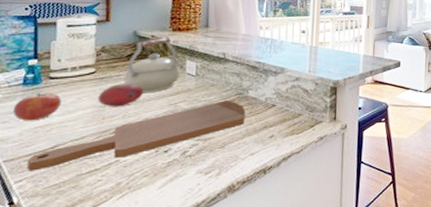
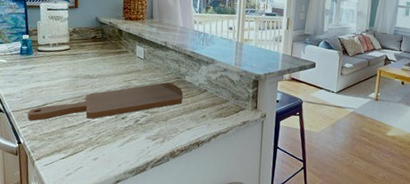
fruit: present [12,93,62,121] -> none [15,62,48,83]
fruit: present [97,83,144,107] -> none [72,60,106,79]
kettle: present [123,37,181,93] -> none [90,24,132,70]

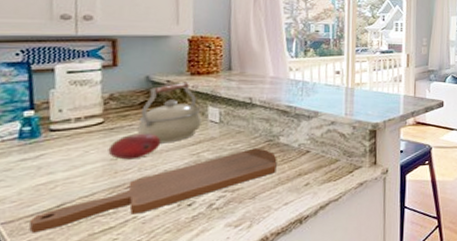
fruit: none [72,60,106,79] -> present [108,133,162,160]
kettle: none [90,24,132,70] -> present [137,82,202,144]

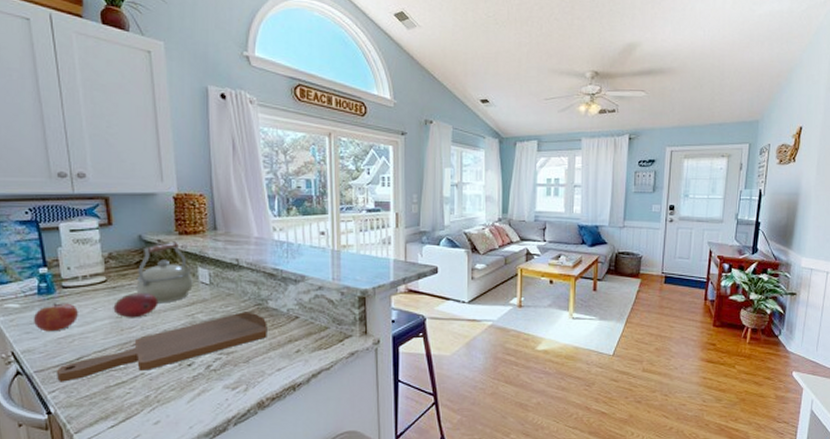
fruit: none [8,146,67,179] -> present [33,303,79,332]

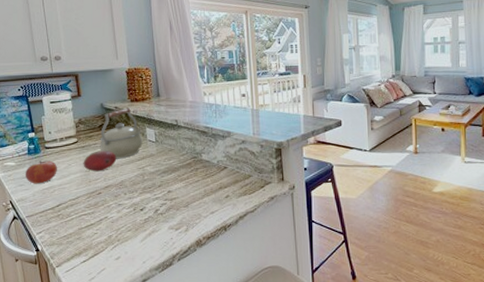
cutting board: present [56,312,267,382] -> none [42,164,202,225]

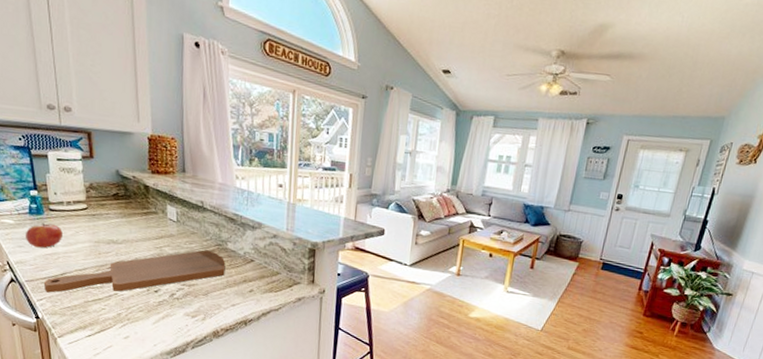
cutting board: none [42,164,202,225] -> present [43,250,226,293]
fruit: present [83,150,117,172] -> none [92,221,132,245]
kettle: present [100,107,143,159] -> none [112,179,162,235]

